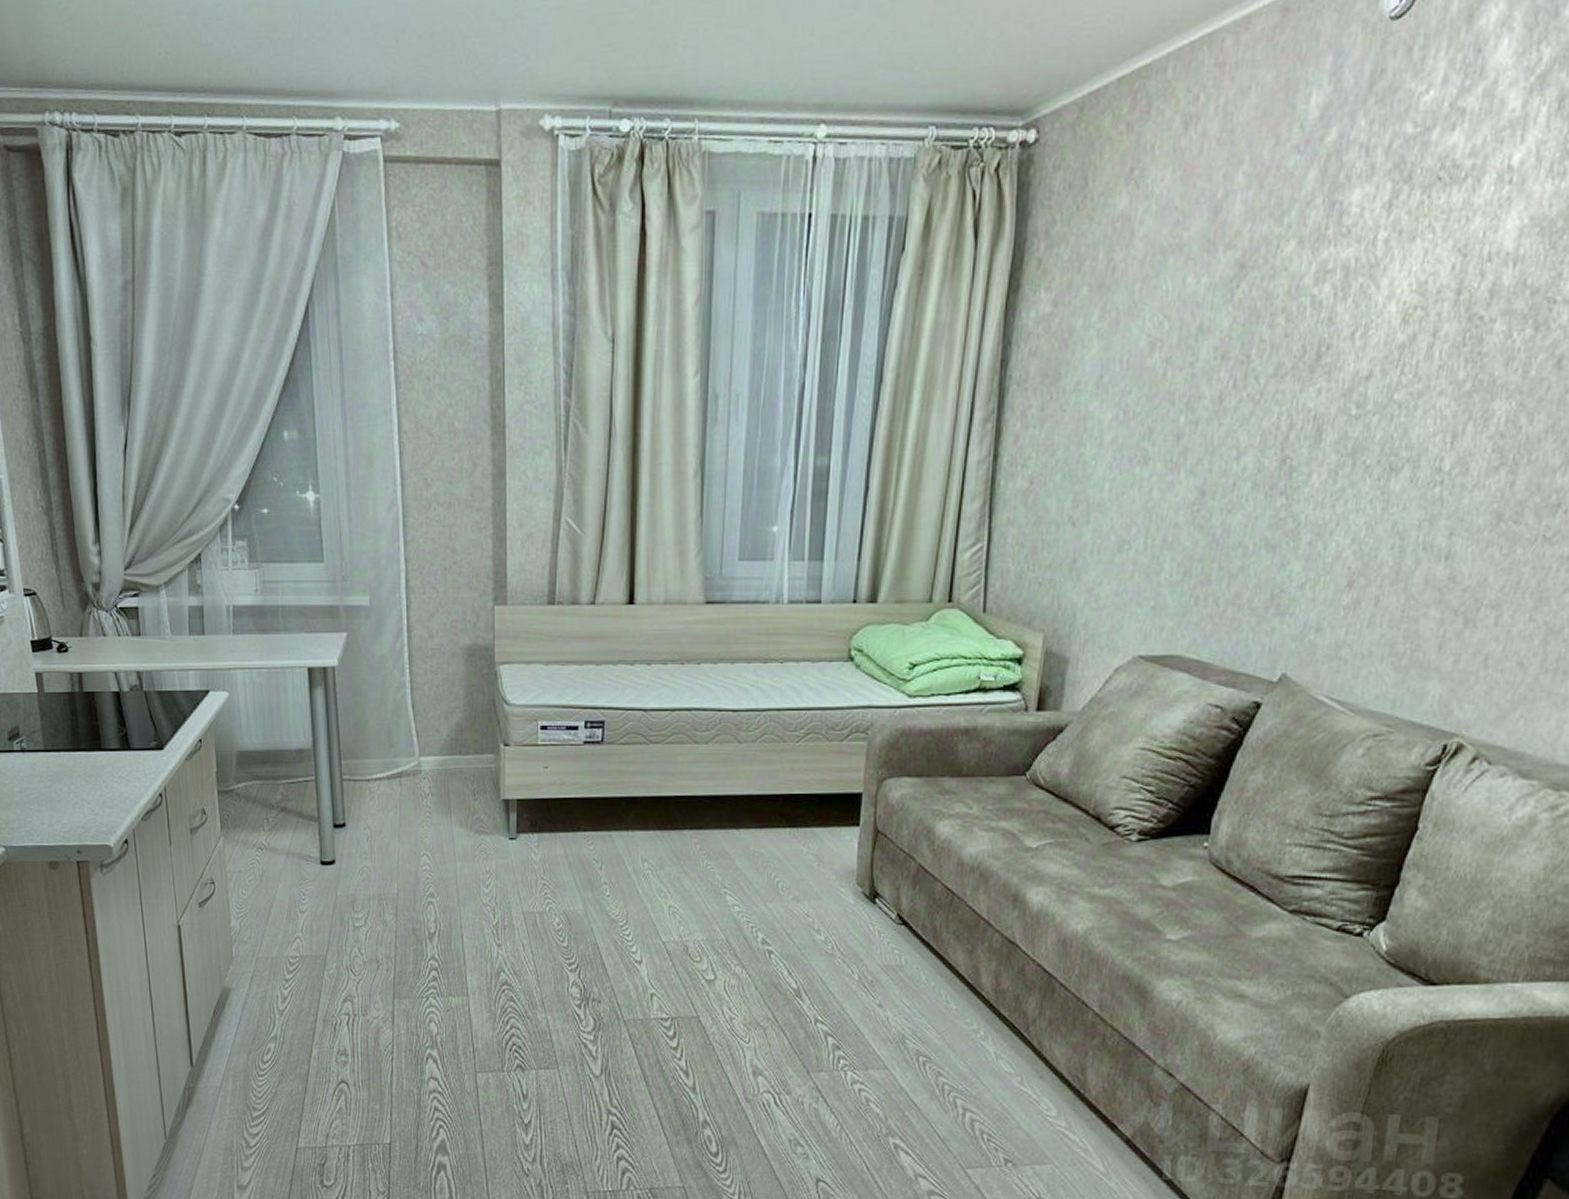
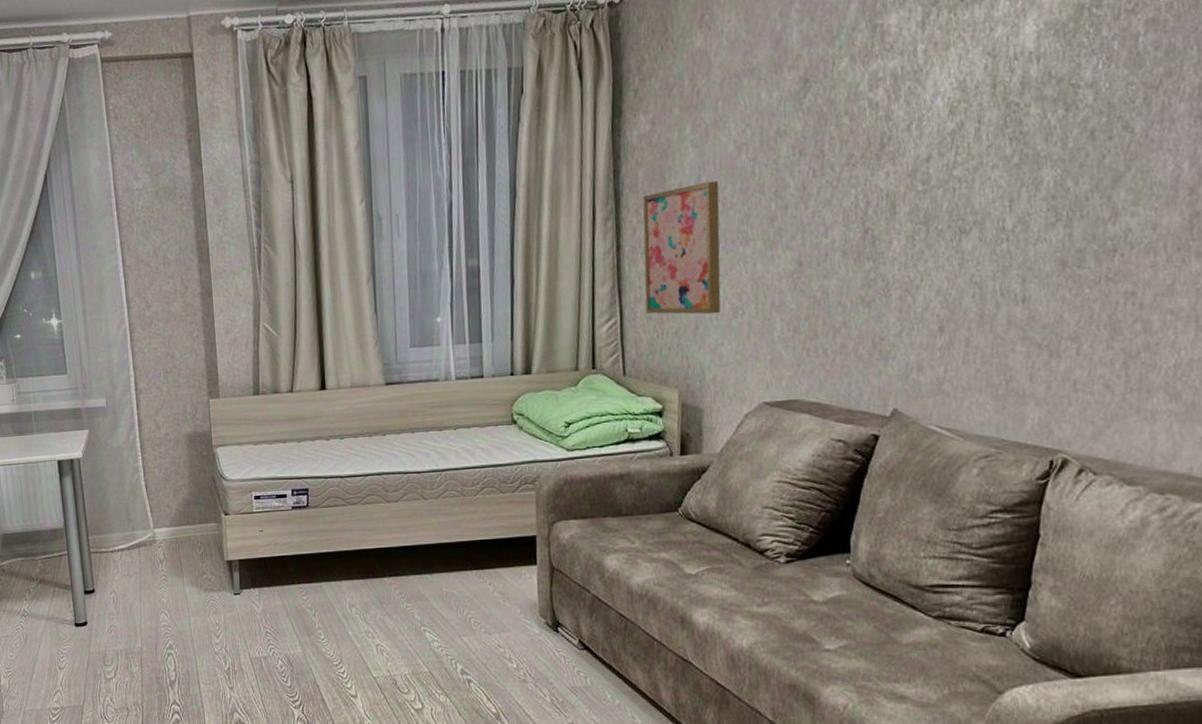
wall art: none [1018,382,1124,547] -> present [642,180,721,315]

